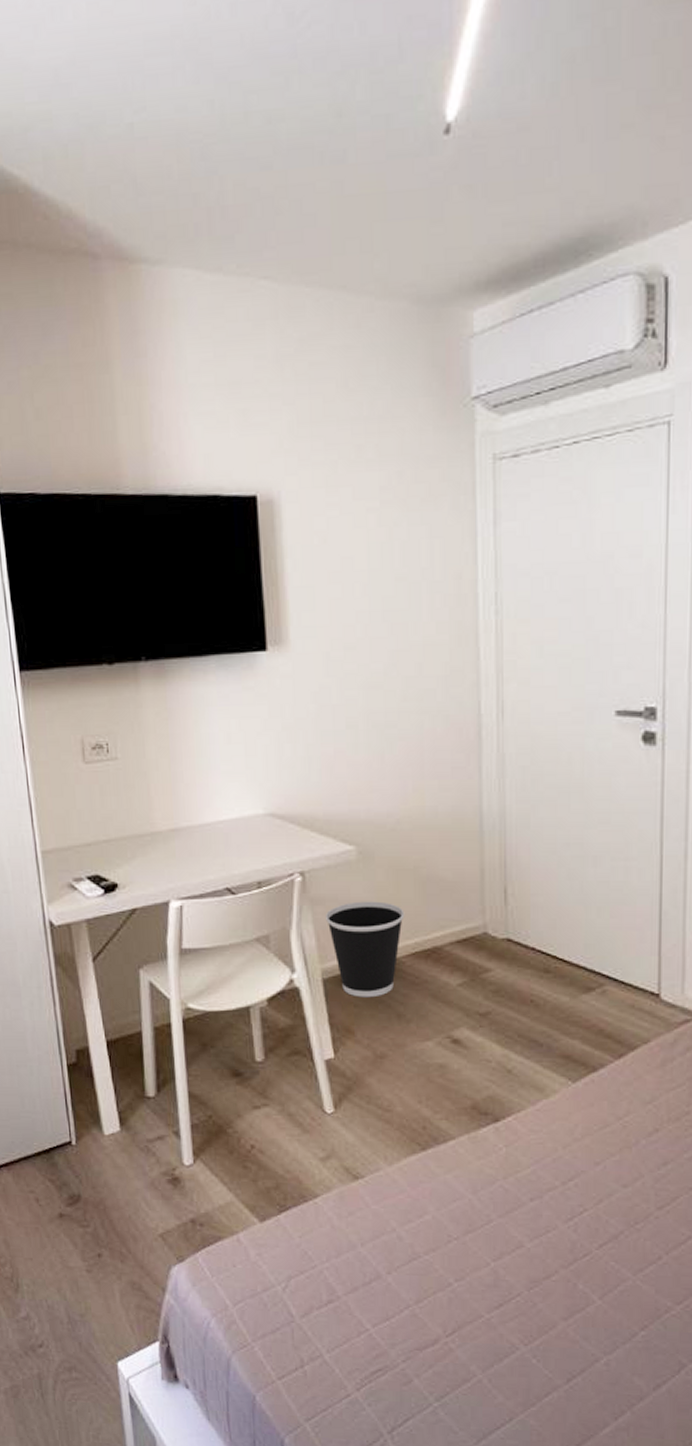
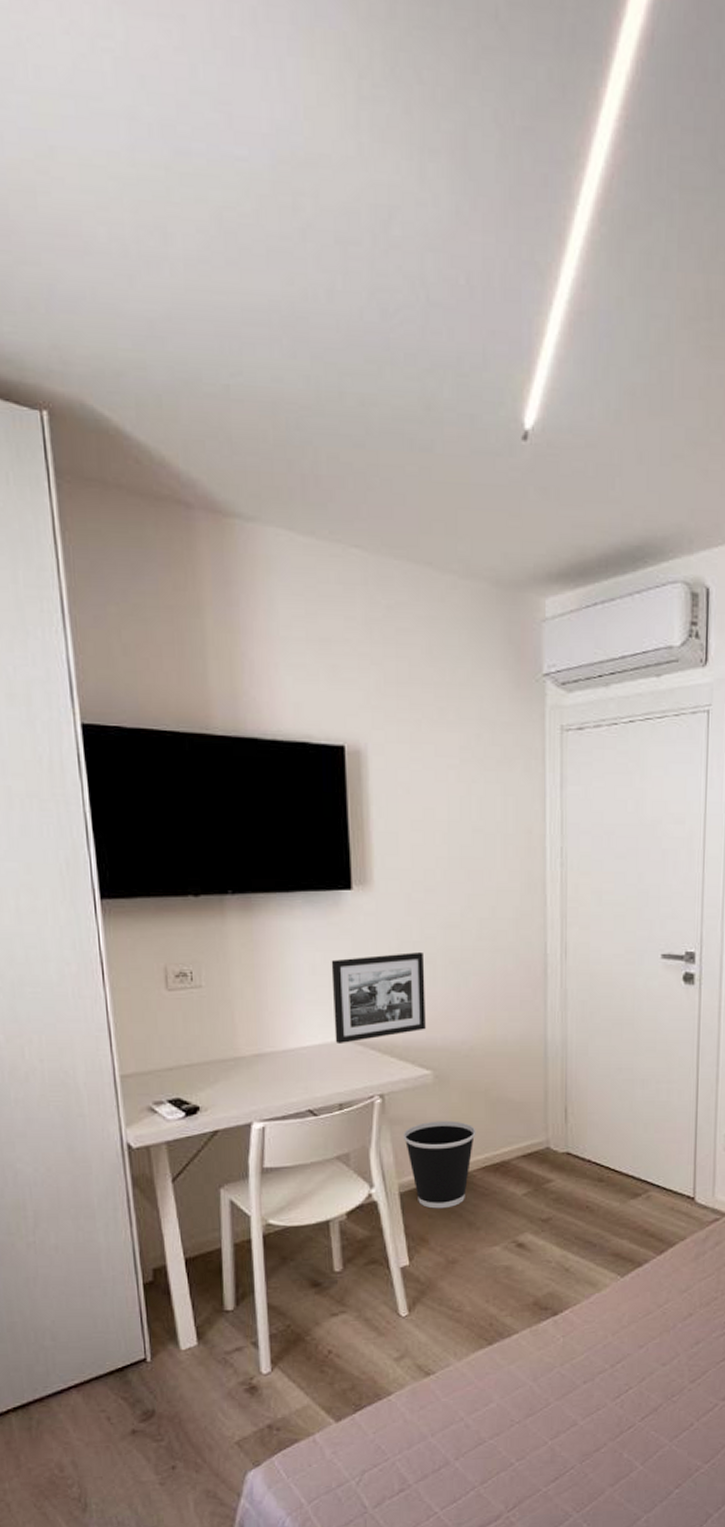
picture frame: none [247,717,348,818] -> present [331,952,426,1045]

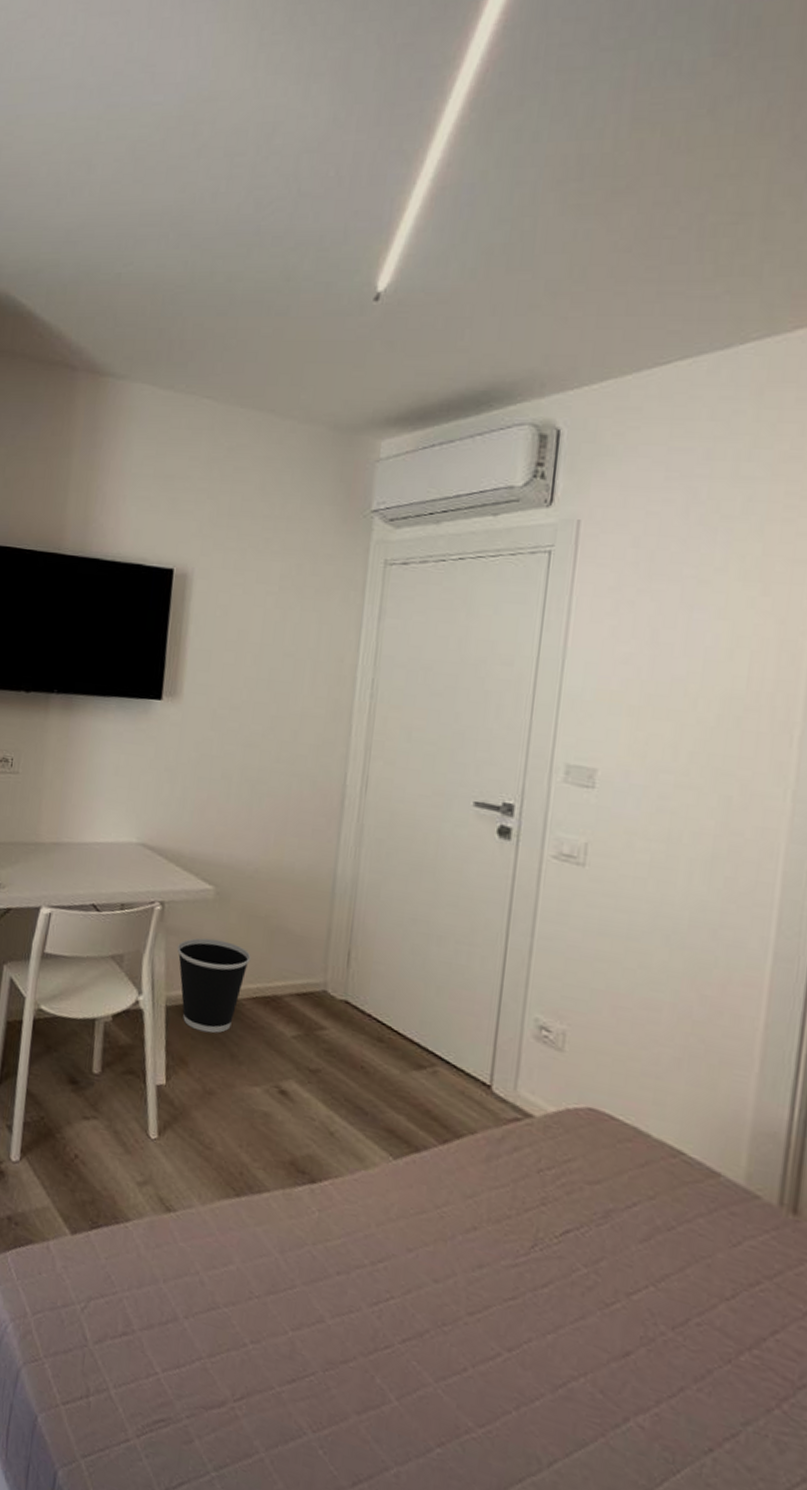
picture frame: present [331,952,426,1045] -> none [126,763,221,846]

